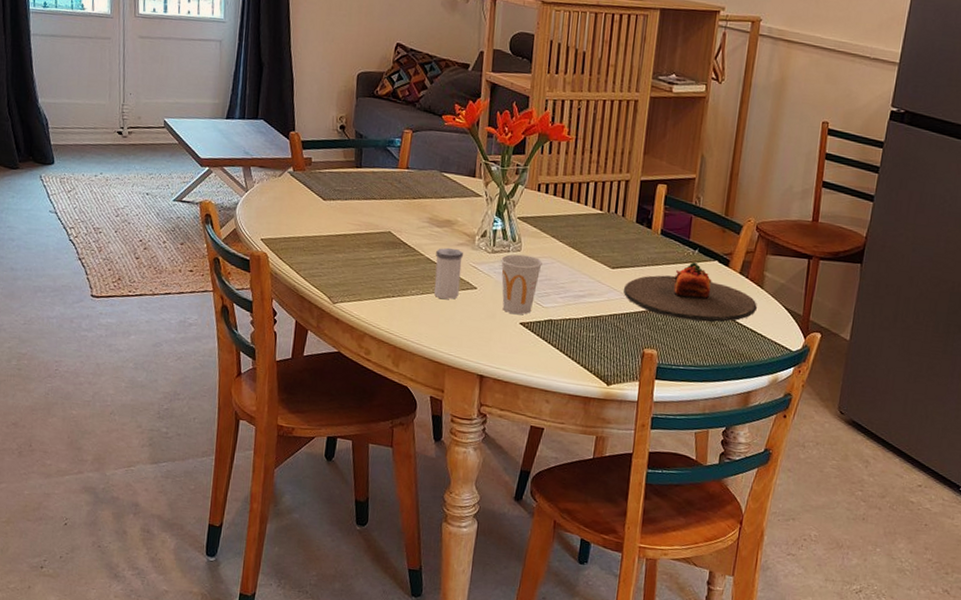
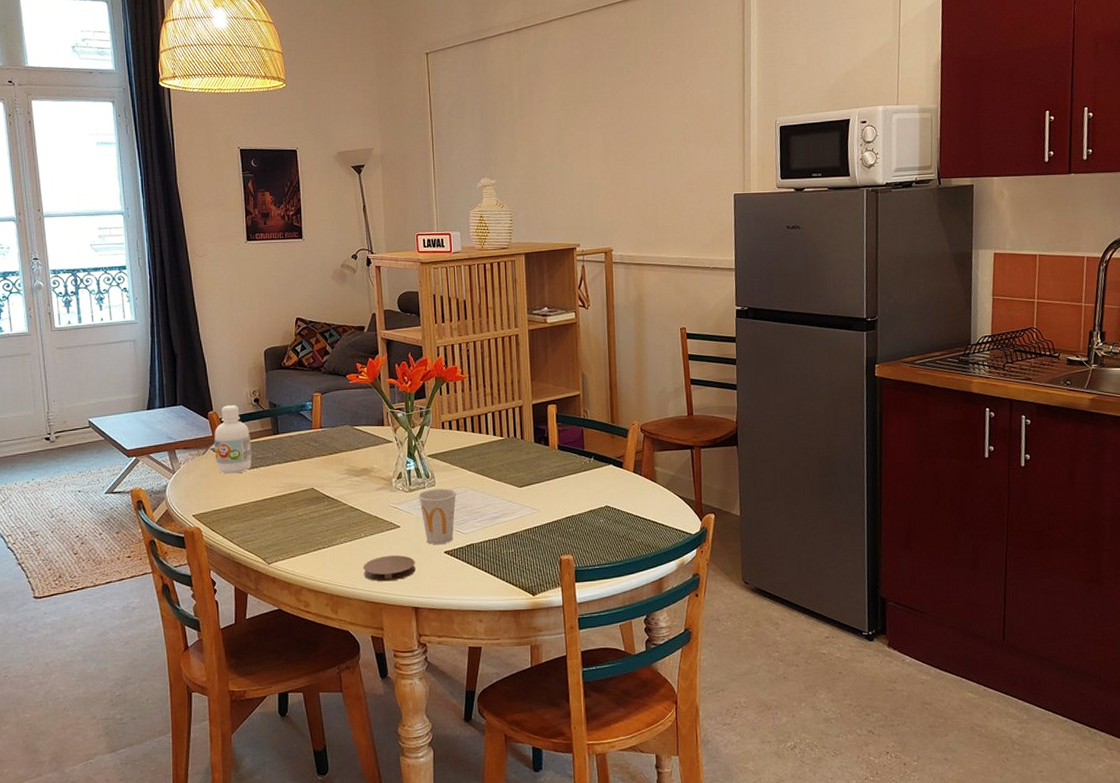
bottle: none [291,127,332,203] -> present [214,405,252,474]
coaster: none [431,316,487,344] -> present [363,555,415,582]
salt shaker: present [434,247,463,300] -> none [358,493,384,542]
plate: present [624,261,757,323] -> none [534,469,654,523]

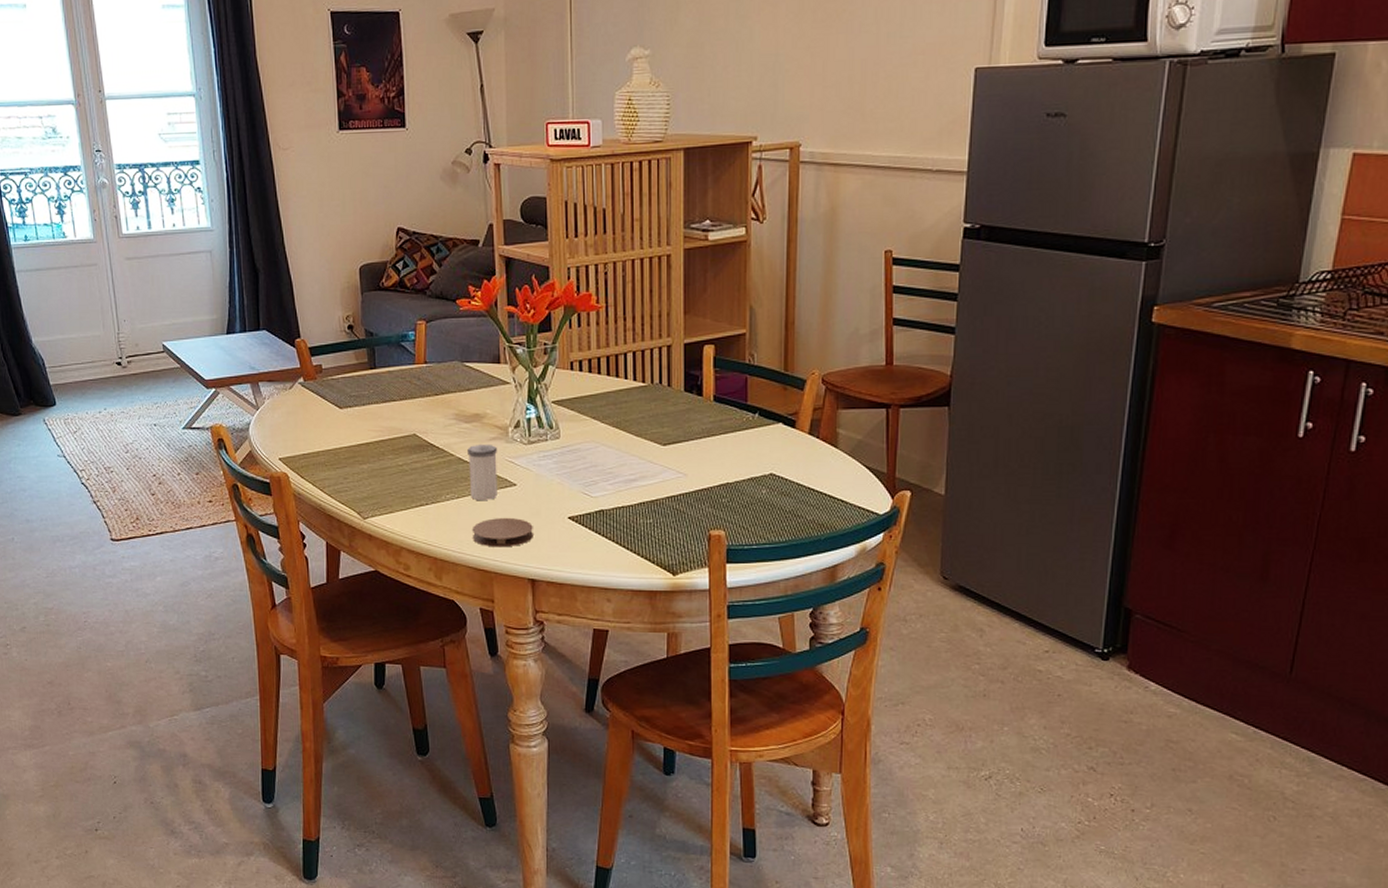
bottle: present [214,405,252,474] -> none [302,332,345,413]
salt shaker: none [358,493,384,542] -> present [467,444,498,501]
cup: present [418,488,456,545] -> none [539,442,585,509]

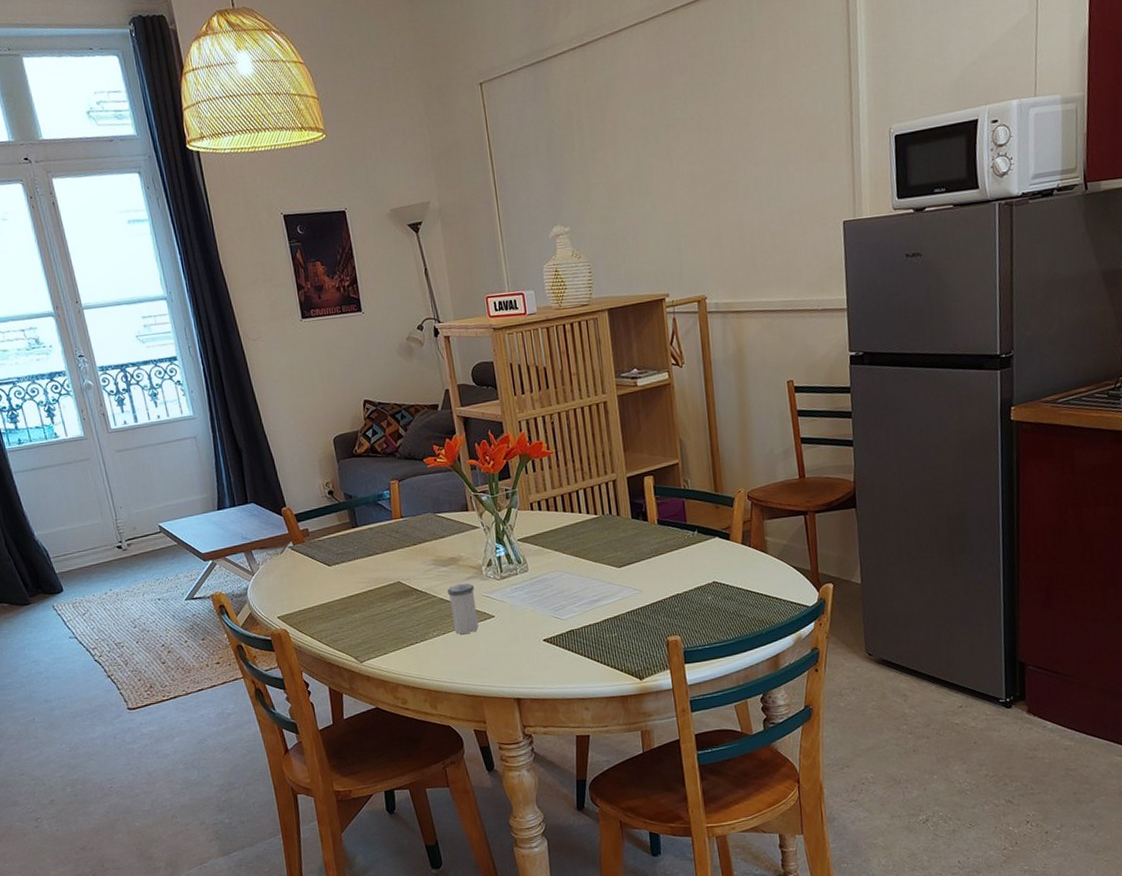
coaster: present [472,518,533,548] -> none [459,646,514,674]

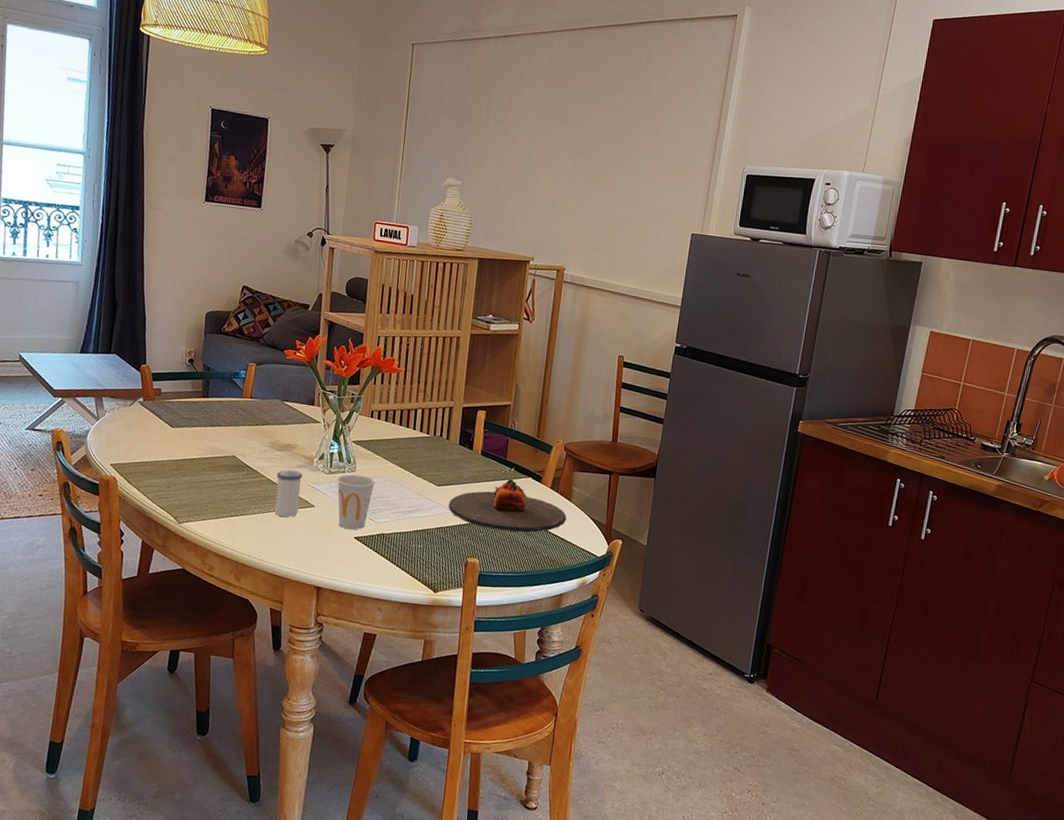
cup: none [511,573,552,633] -> present [337,474,375,530]
plate: none [635,542,766,601] -> present [449,478,566,533]

